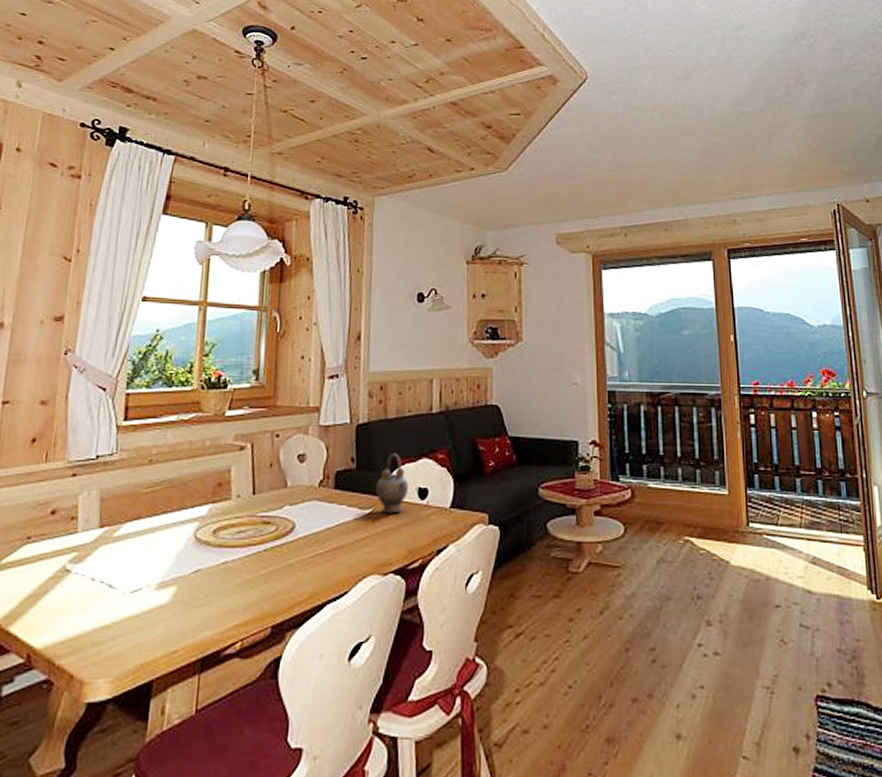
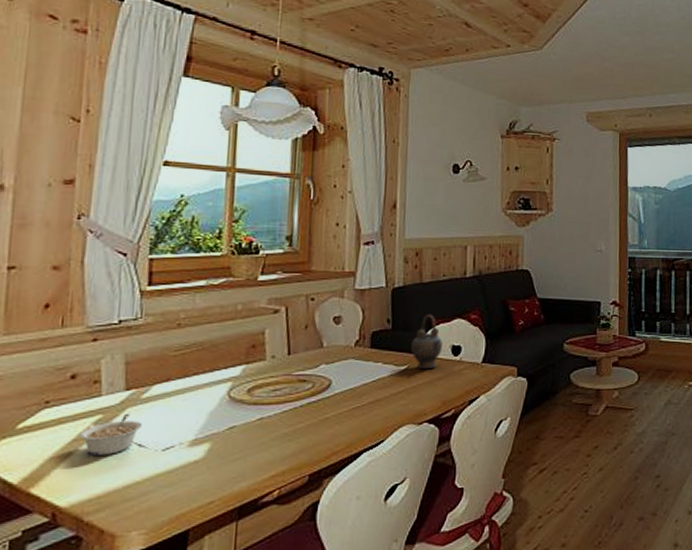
legume: none [55,551,114,595] -> present [79,413,143,455]

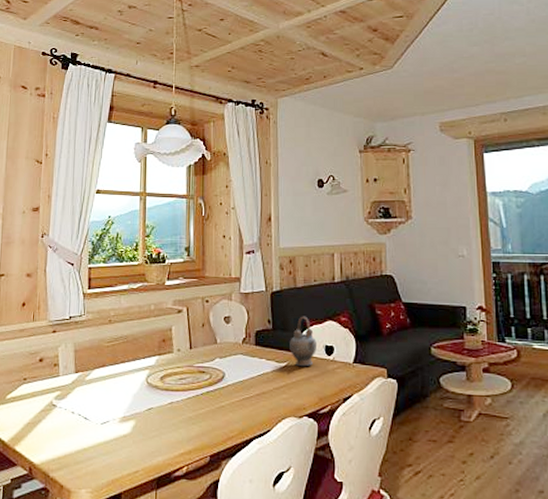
legume: present [79,413,143,455] -> none [45,391,87,424]

